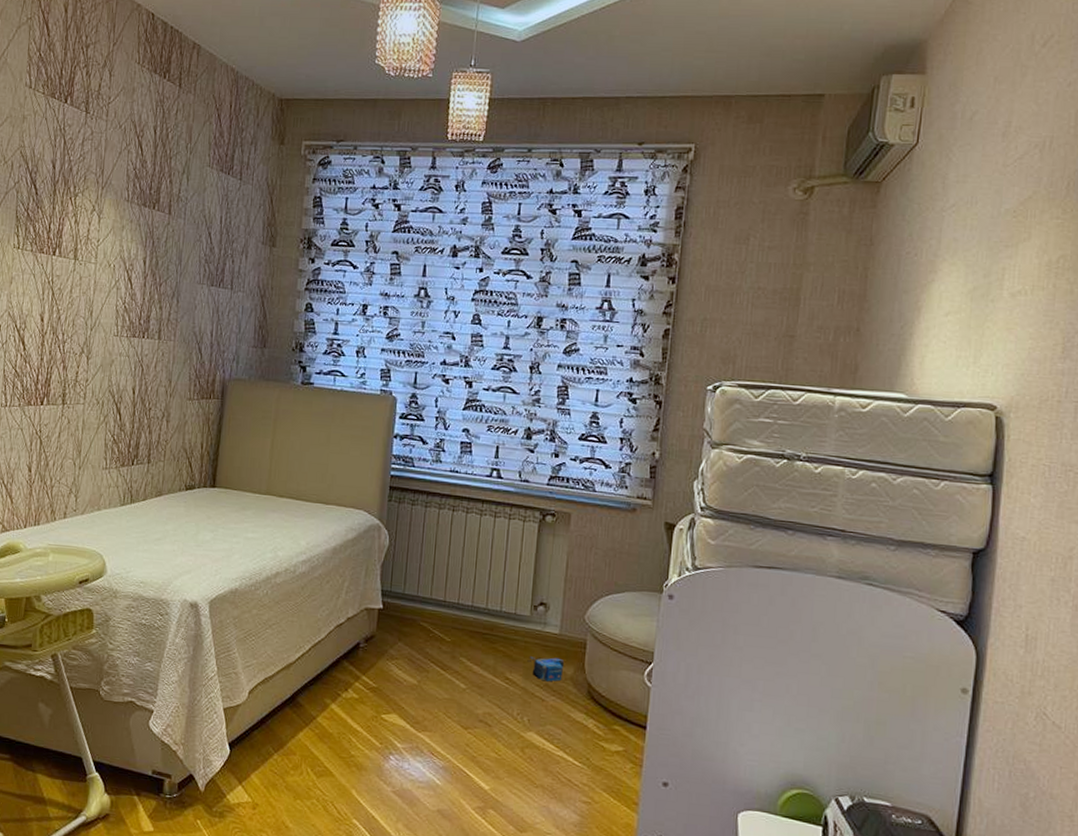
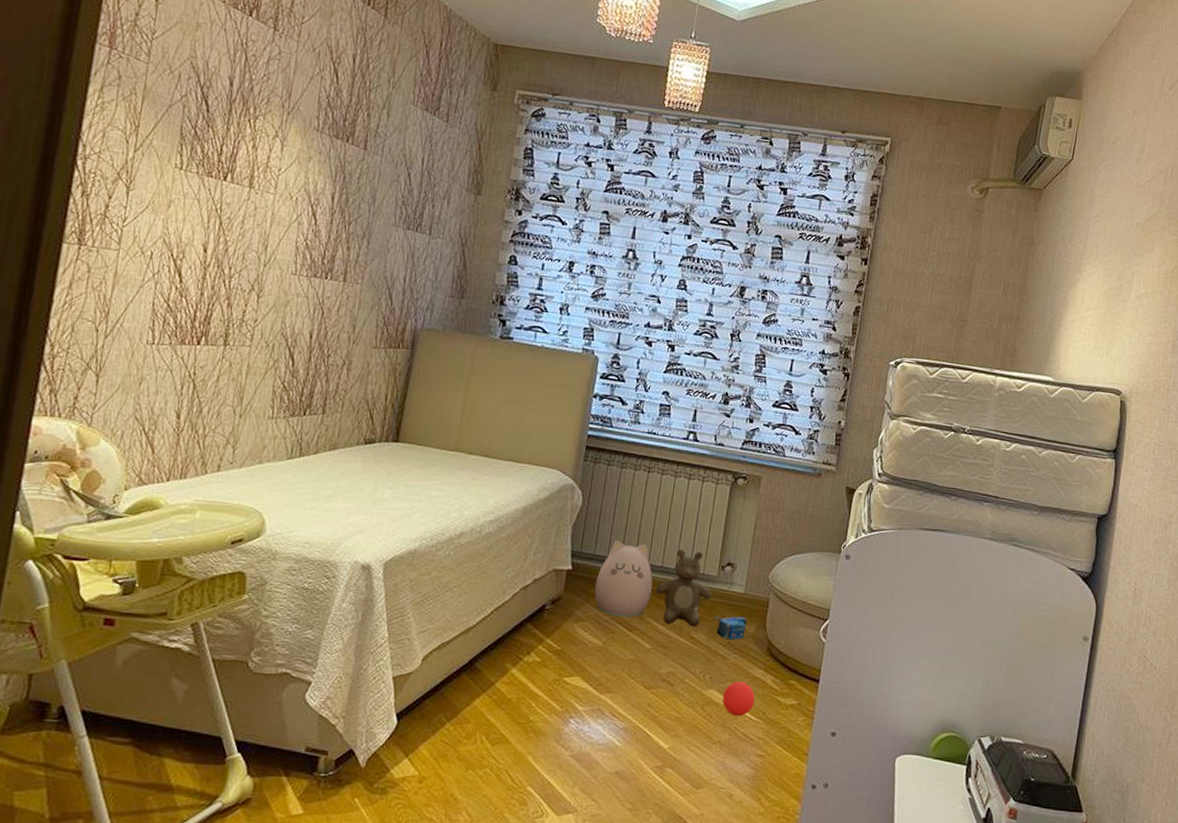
plush toy: none [406,580,464,657] -> present [594,540,653,618]
teddy bear: none [467,588,525,668] -> present [655,549,712,627]
ball: none [543,724,577,761] -> present [722,681,755,717]

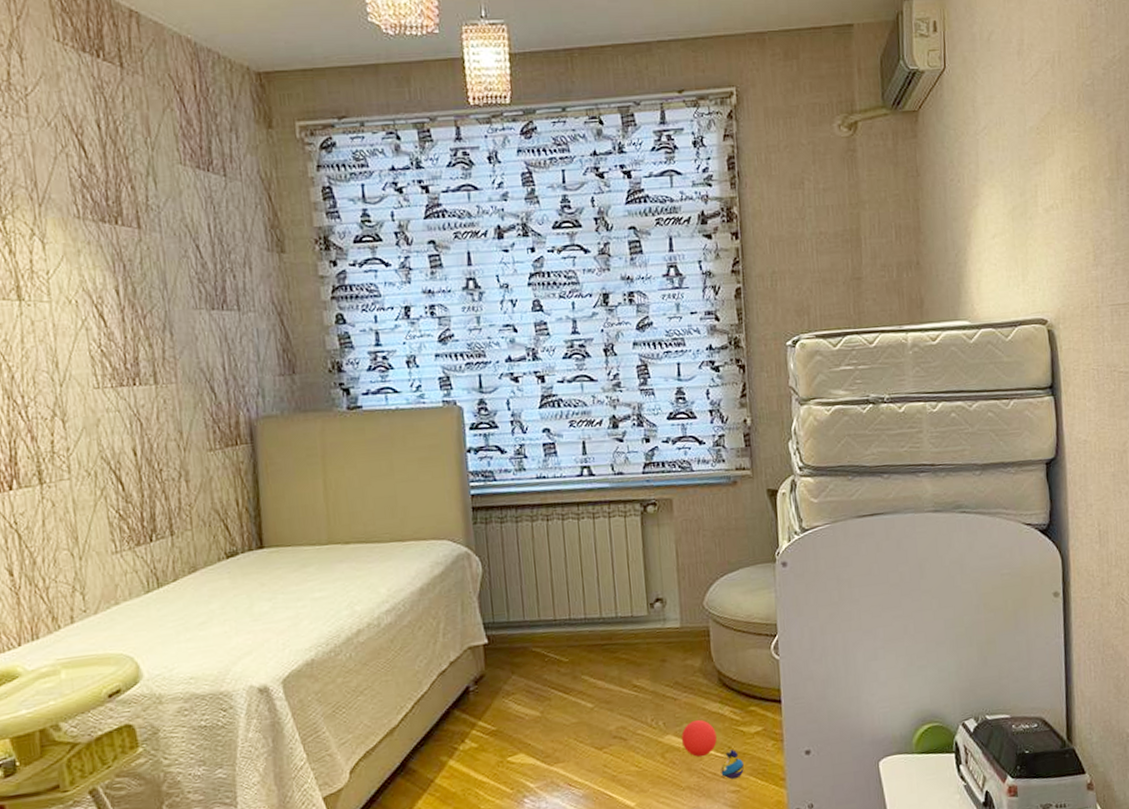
plush toy: present [594,540,653,618] -> none [517,599,581,682]
teddy bear: present [655,549,712,627] -> none [584,594,646,677]
toy box: present [712,615,748,640] -> none [652,652,691,679]
duck toy: none [751,716,774,744] -> present [721,749,744,779]

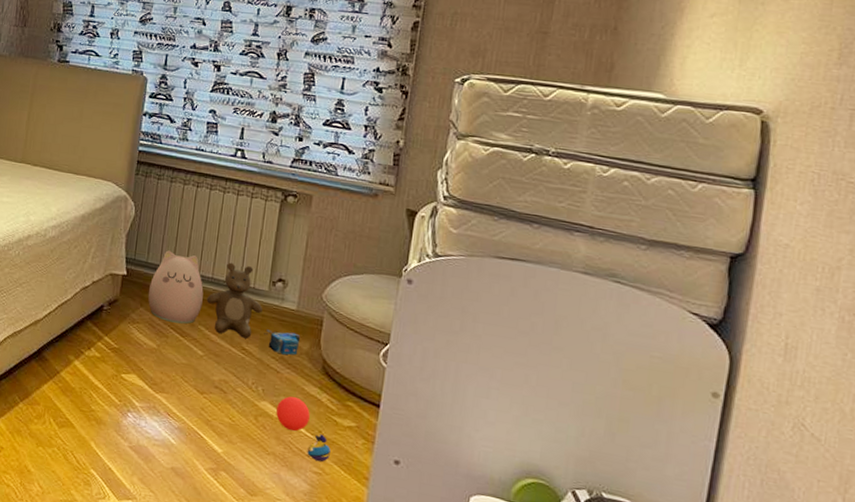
plush toy: none [517,599,581,682] -> present [148,250,204,324]
teddy bear: none [584,594,646,677] -> present [206,262,263,339]
toy box: none [652,652,691,679] -> present [264,329,301,355]

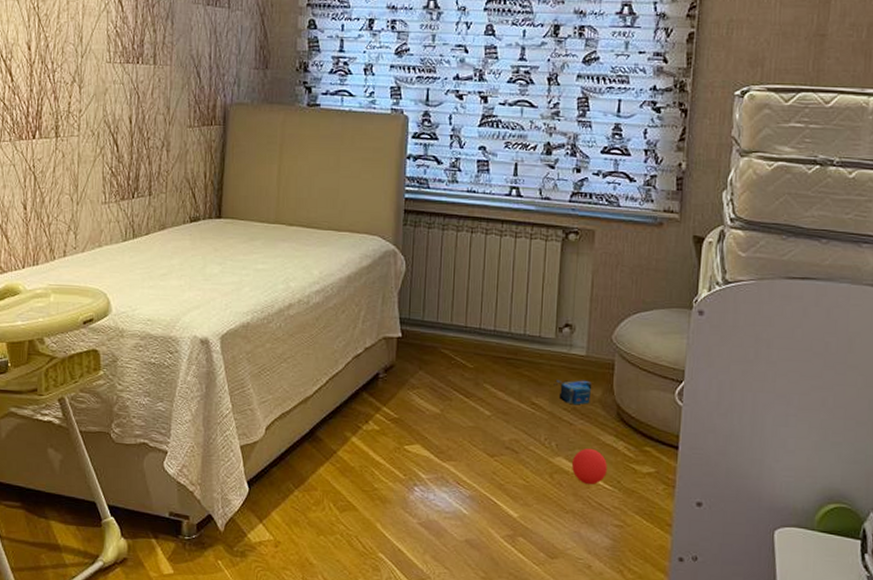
plush toy: present [148,250,204,324] -> none [426,305,486,384]
teddy bear: present [206,262,263,339] -> none [490,311,550,392]
duck toy: present [307,434,331,462] -> none [607,485,631,514]

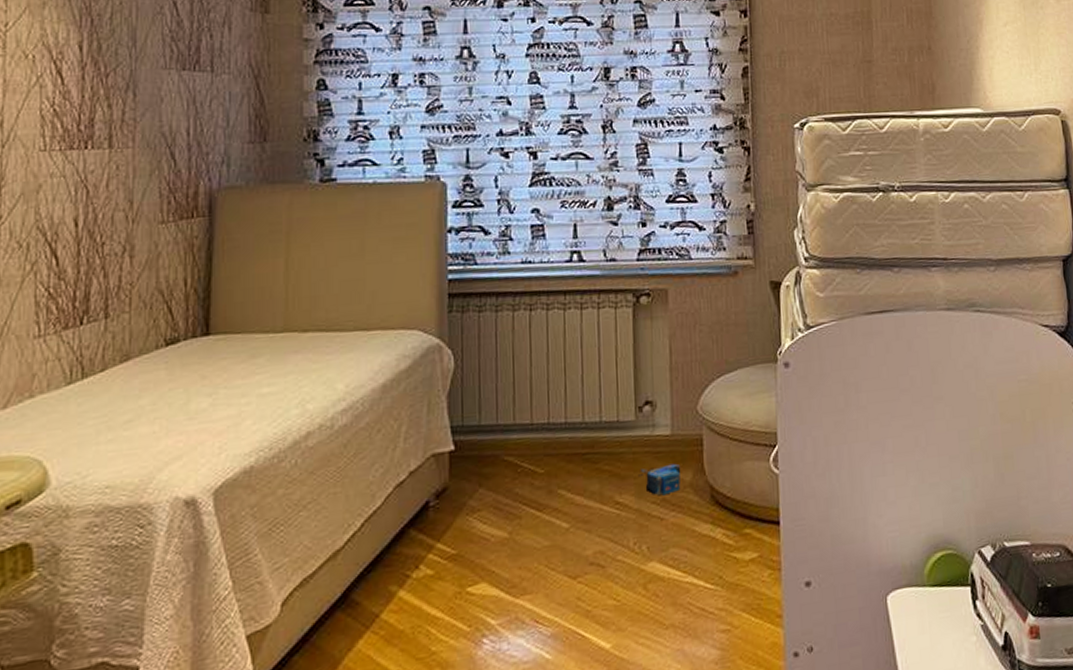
ball: present [572,448,607,485] -> none [667,543,707,589]

